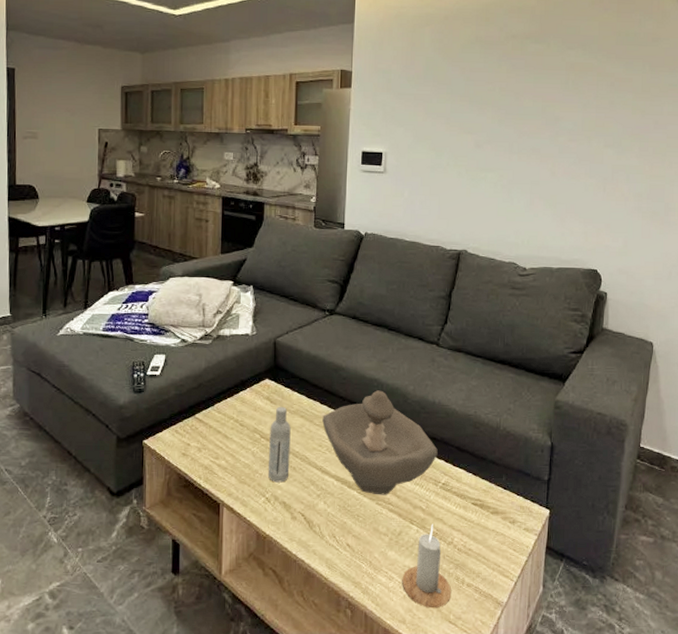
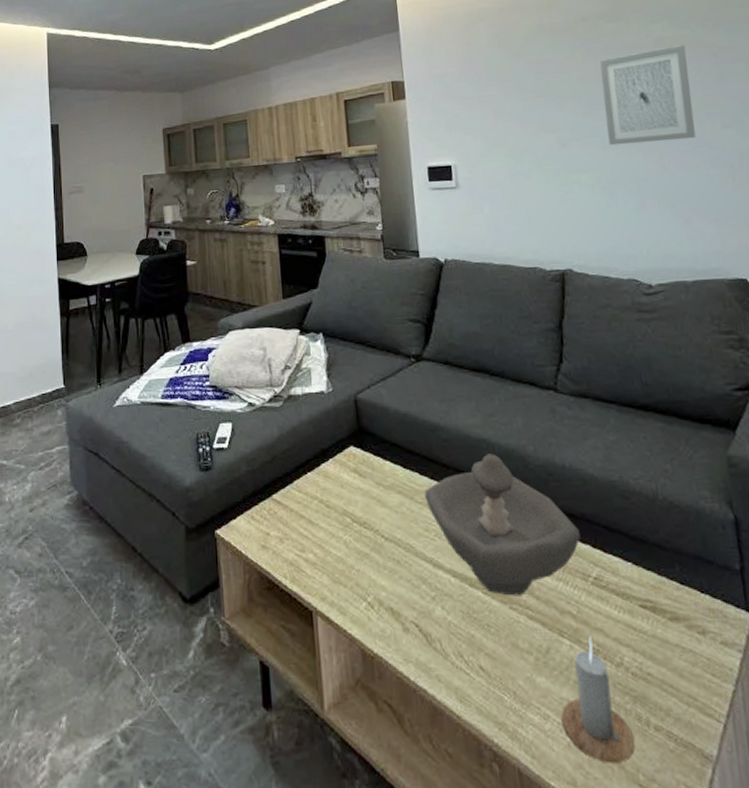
bottle: present [267,406,291,483] -> none [362,480,393,581]
wall art: none [514,71,590,153] -> present [599,45,696,146]

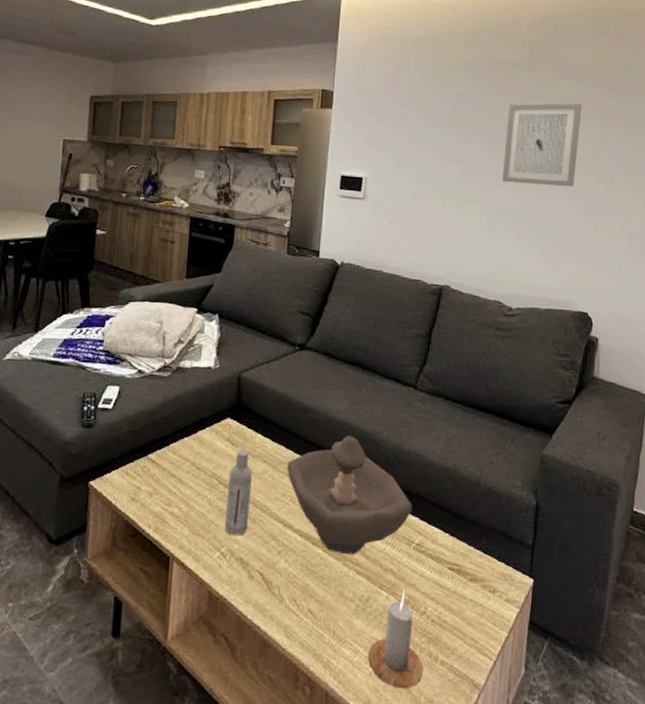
bottle: none [362,480,393,581] -> present [224,449,252,536]

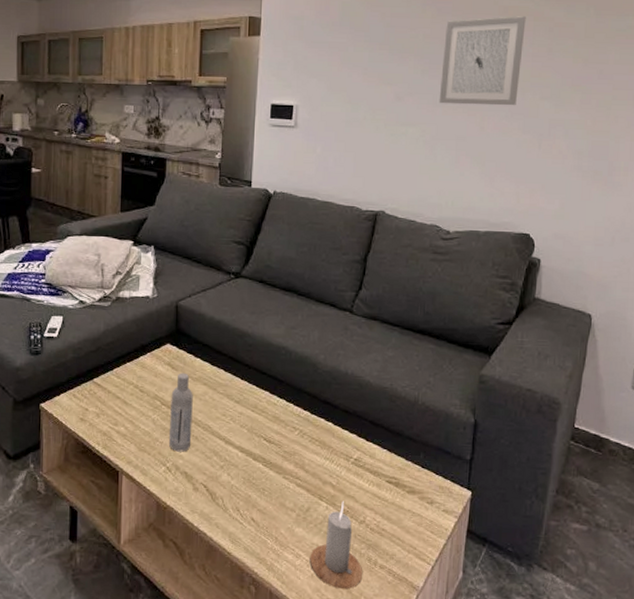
decorative bowl: present [287,435,412,555] -> none [226,359,350,469]

